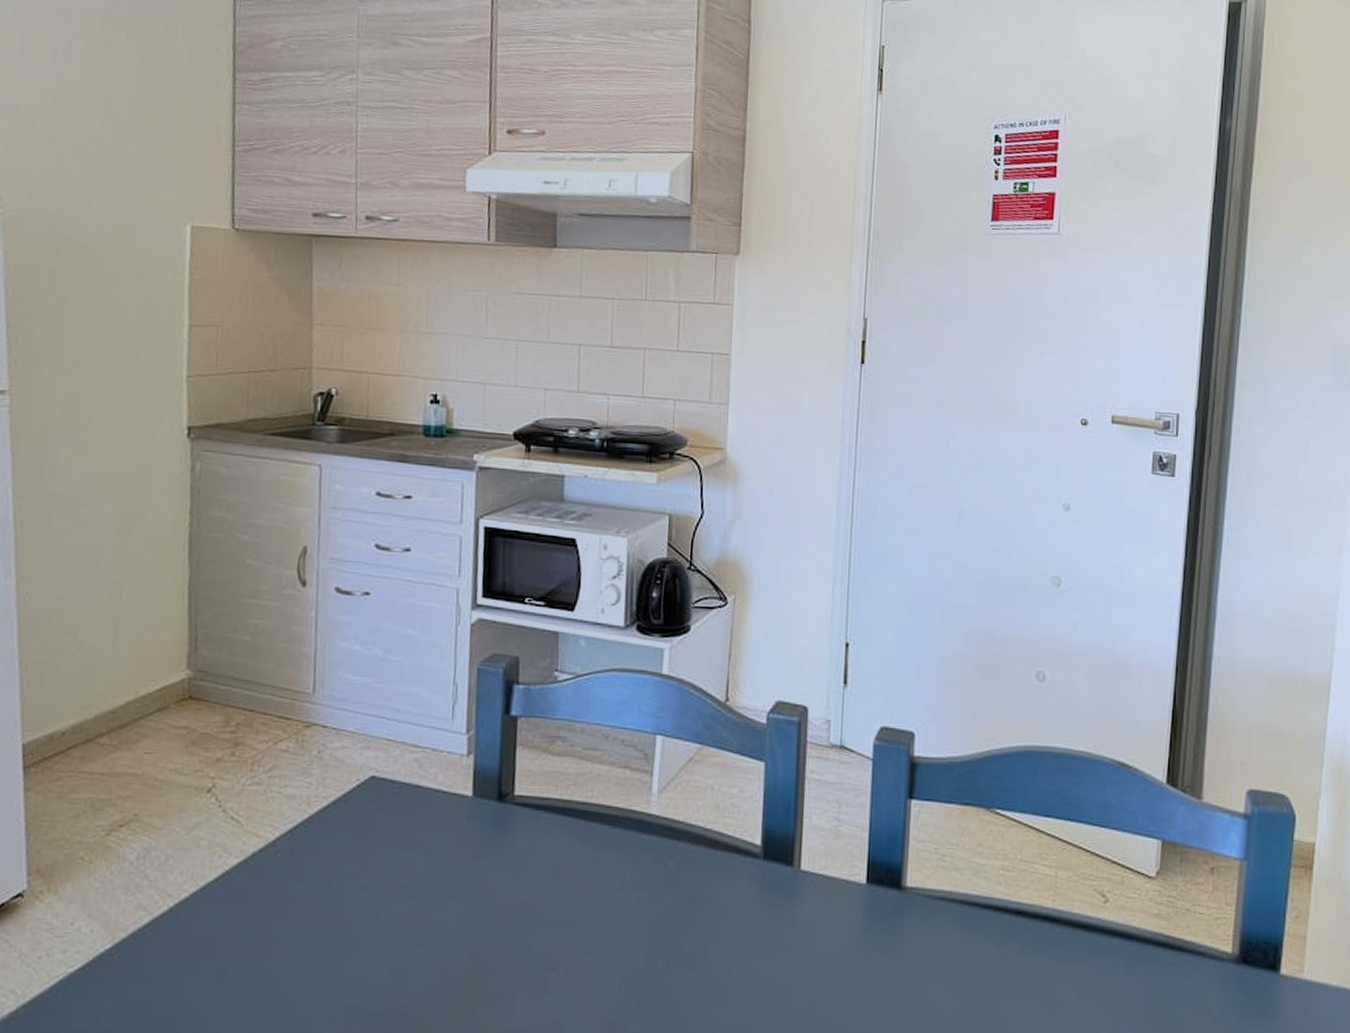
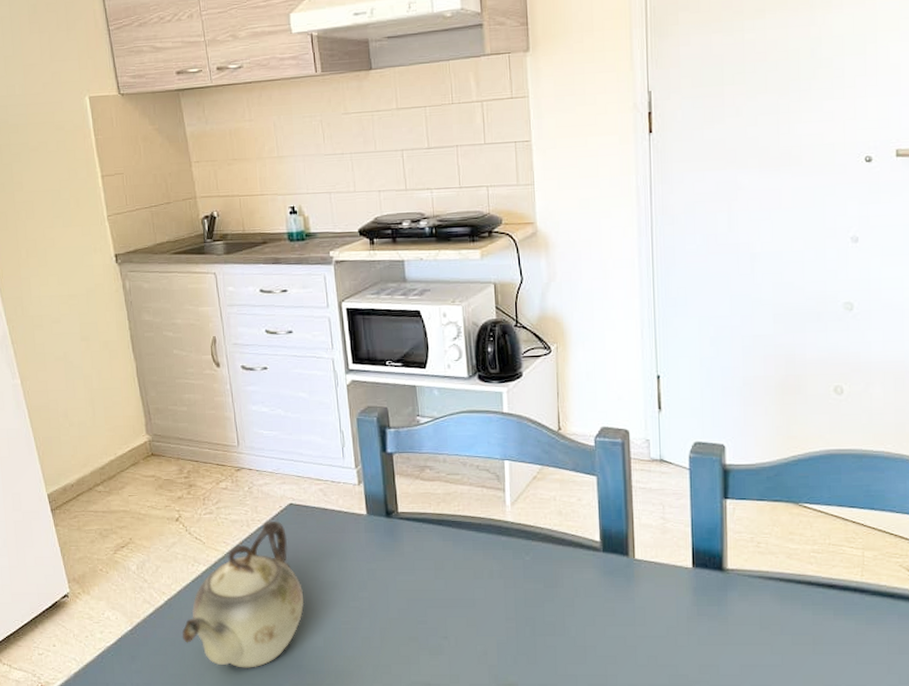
teapot: none [185,798,371,1009] -> present [182,520,305,668]

